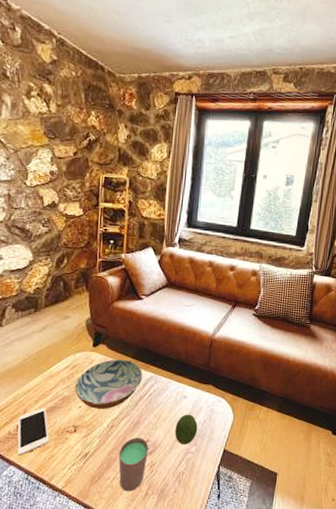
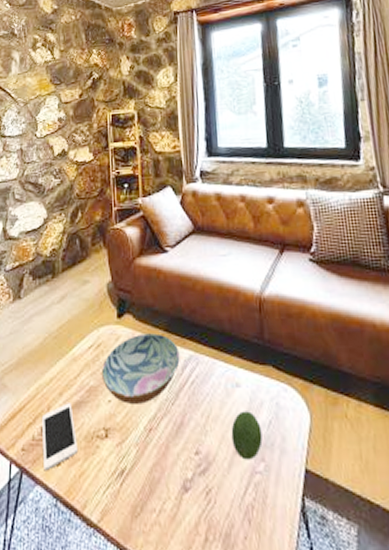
cup: present [118,438,148,491] -> none [162,447,201,533]

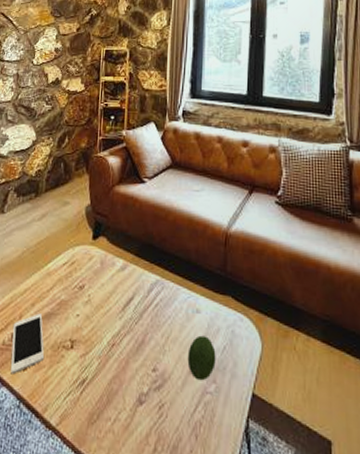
bowl: present [102,333,180,404] -> none [73,256,147,321]

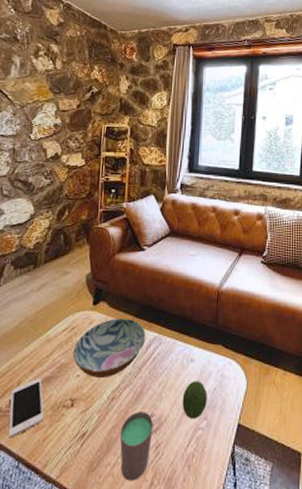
bowl: none [73,256,147,321] -> present [73,318,146,378]
cup: none [120,363,156,443] -> present [119,412,153,481]

